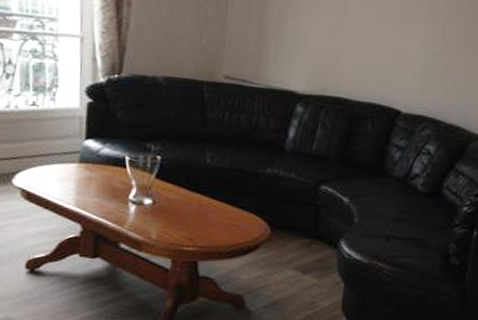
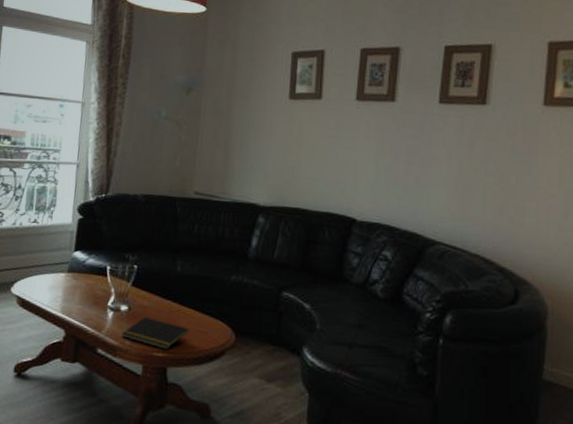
notepad: none [146,211,221,244] -> present [121,317,189,350]

